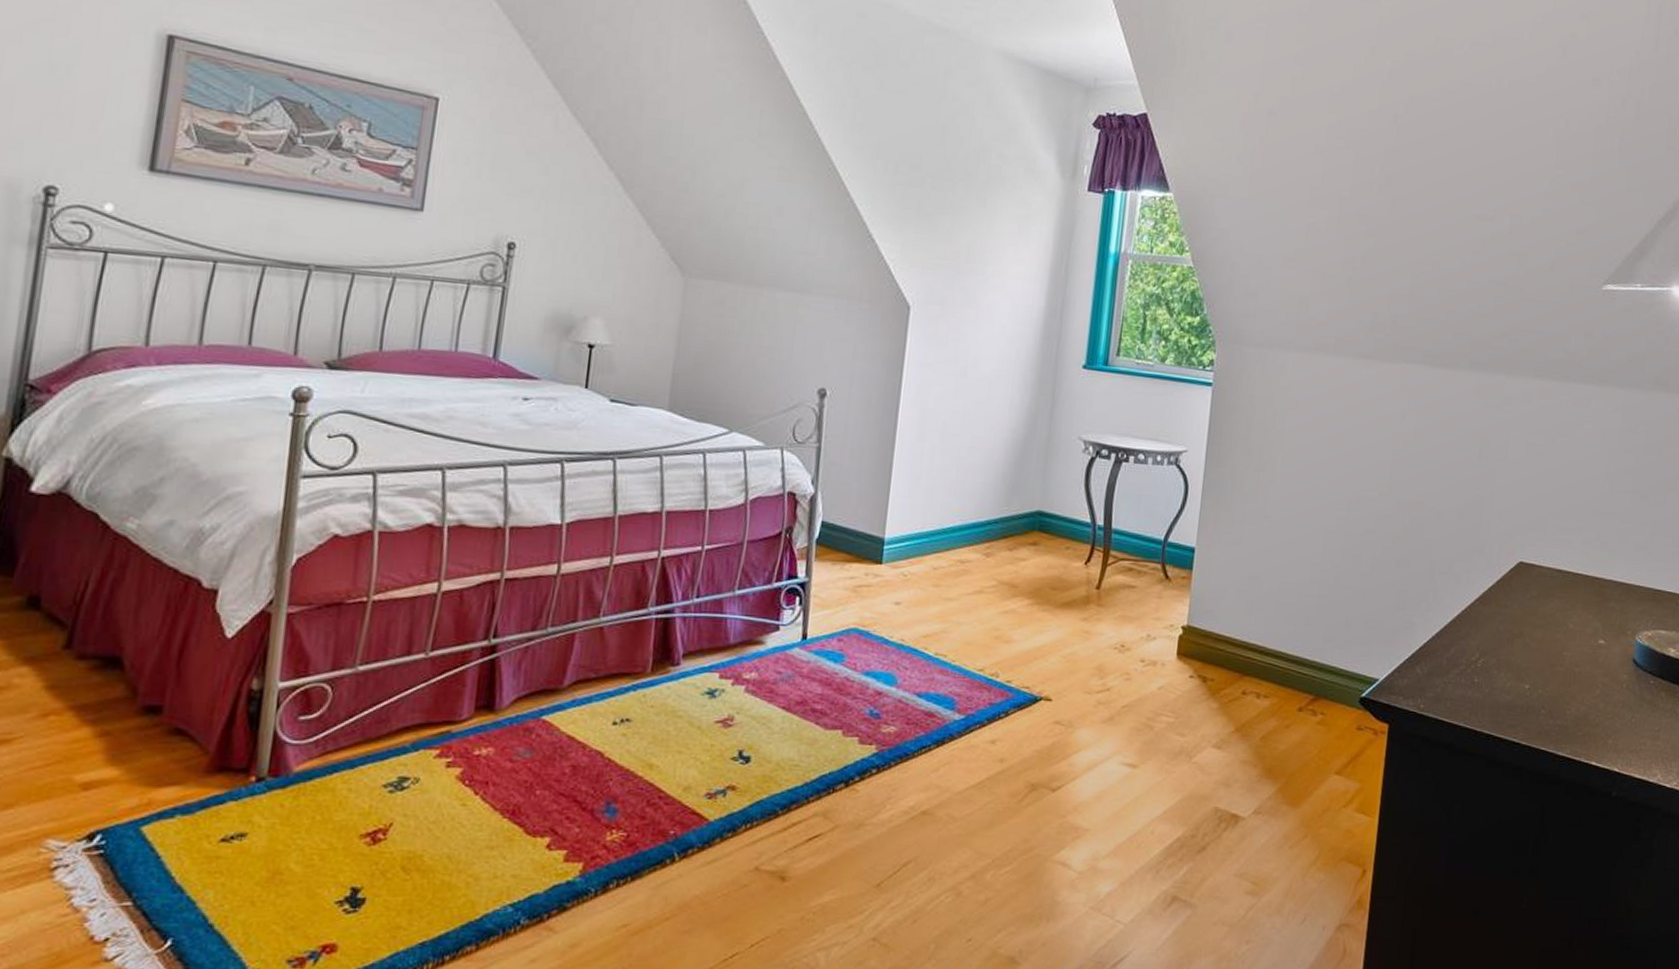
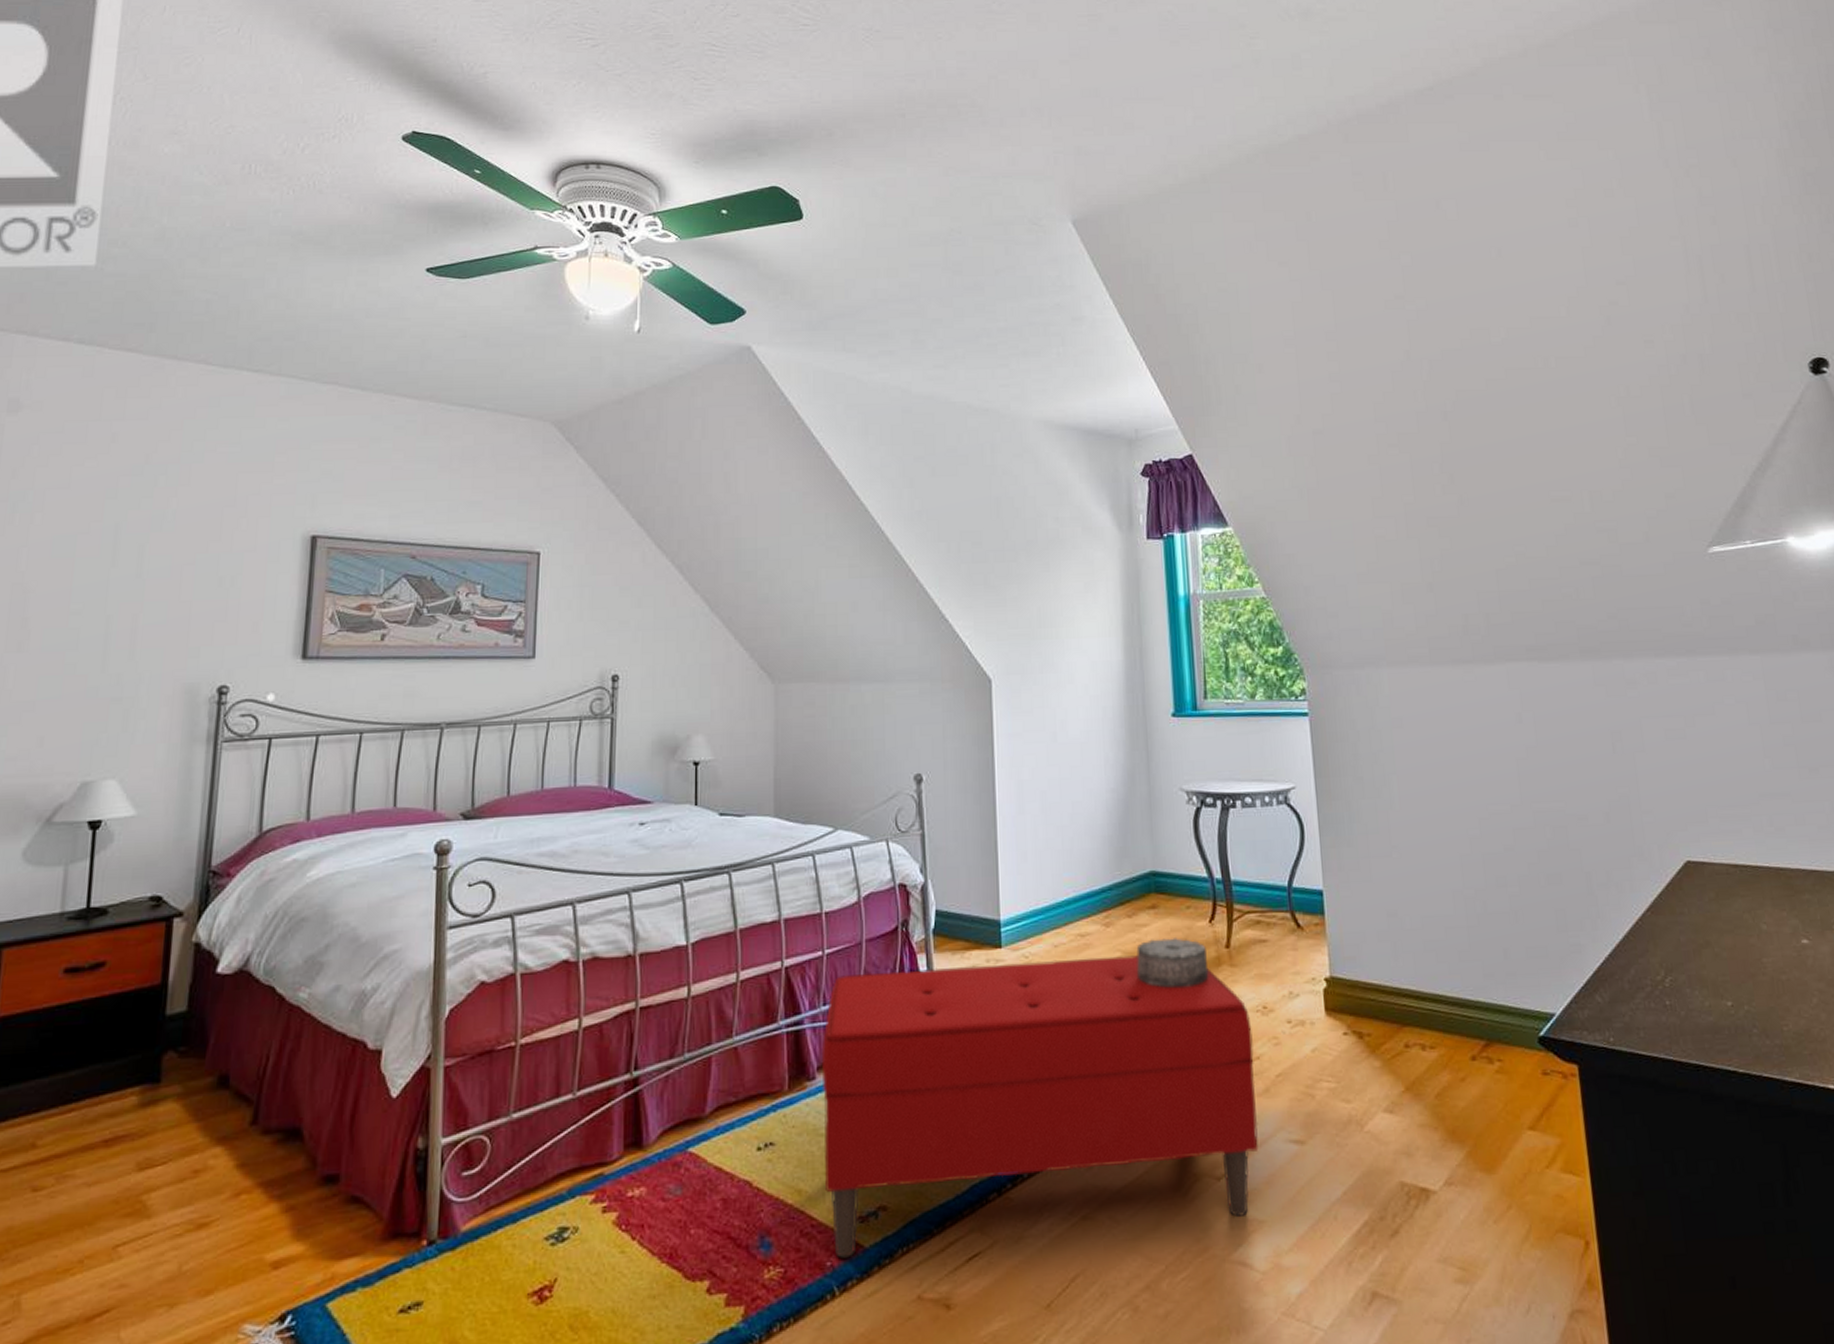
bench: none [677,570,1108,829] -> present [821,955,1259,1258]
decorative box: none [1009,573,1078,620] -> present [1136,938,1209,988]

